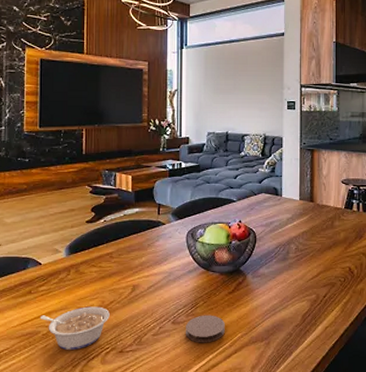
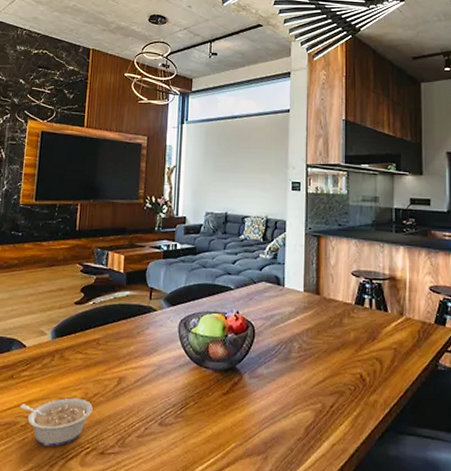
coaster: present [186,315,225,343] -> none [173,417,217,452]

